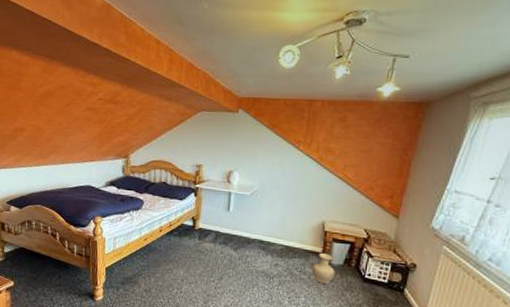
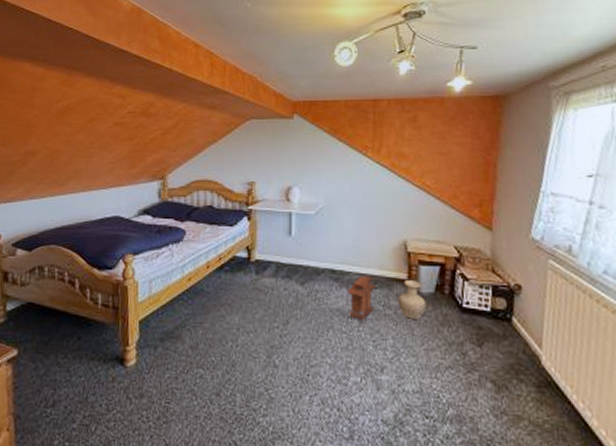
cabinet: none [271,246,296,283] -> present [346,275,377,323]

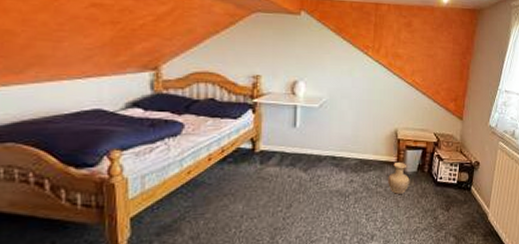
cabinet: present [346,275,377,323] -> none [345,160,371,201]

